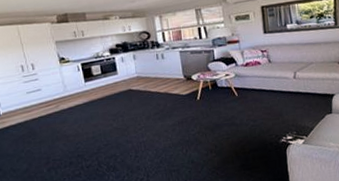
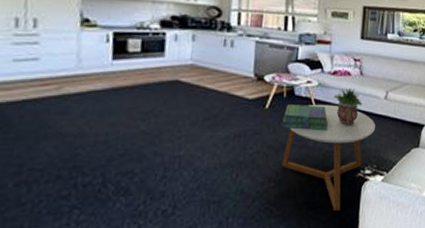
stack of books: none [212,92,250,113] -> present [282,104,329,131]
coffee table: none [218,89,290,170] -> present [282,104,375,212]
potted plant: none [249,73,275,104] -> present [333,87,362,126]

